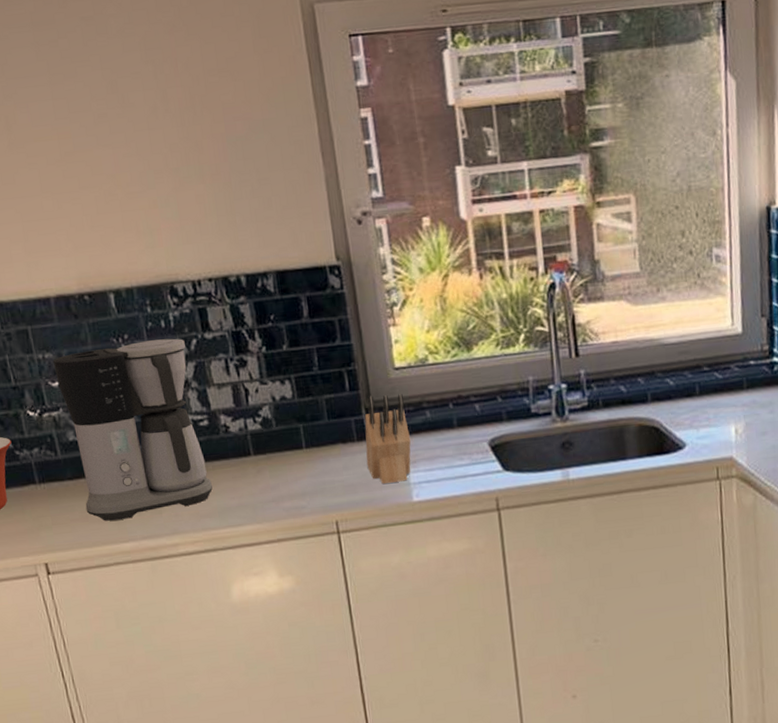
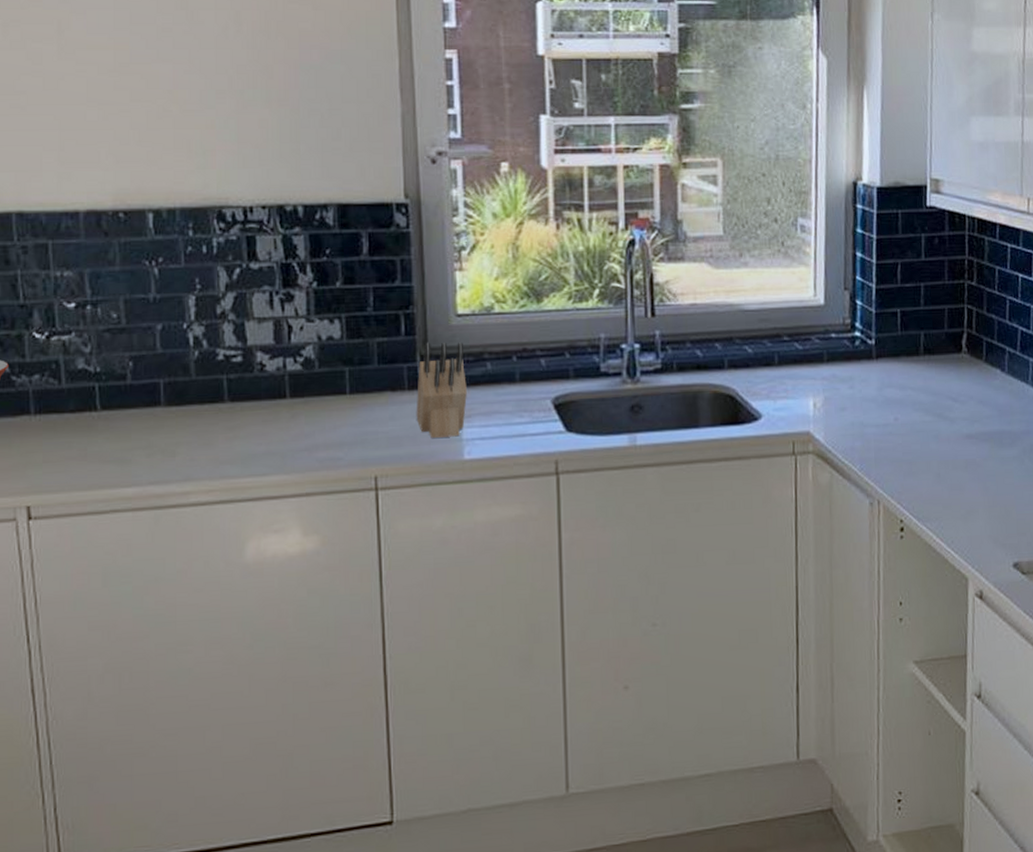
coffee maker: present [53,338,213,521] -> none [72,265,238,462]

